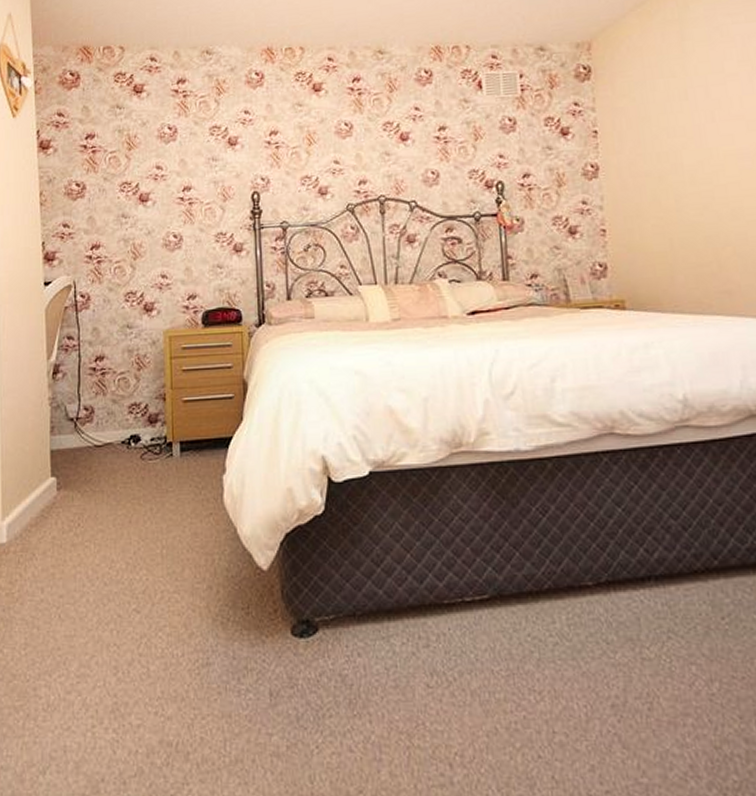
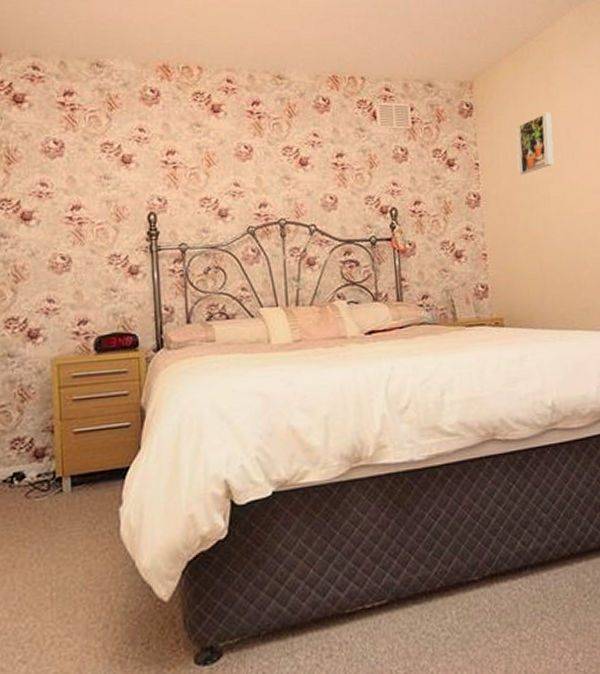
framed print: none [641,69,689,142] -> present [515,112,554,175]

